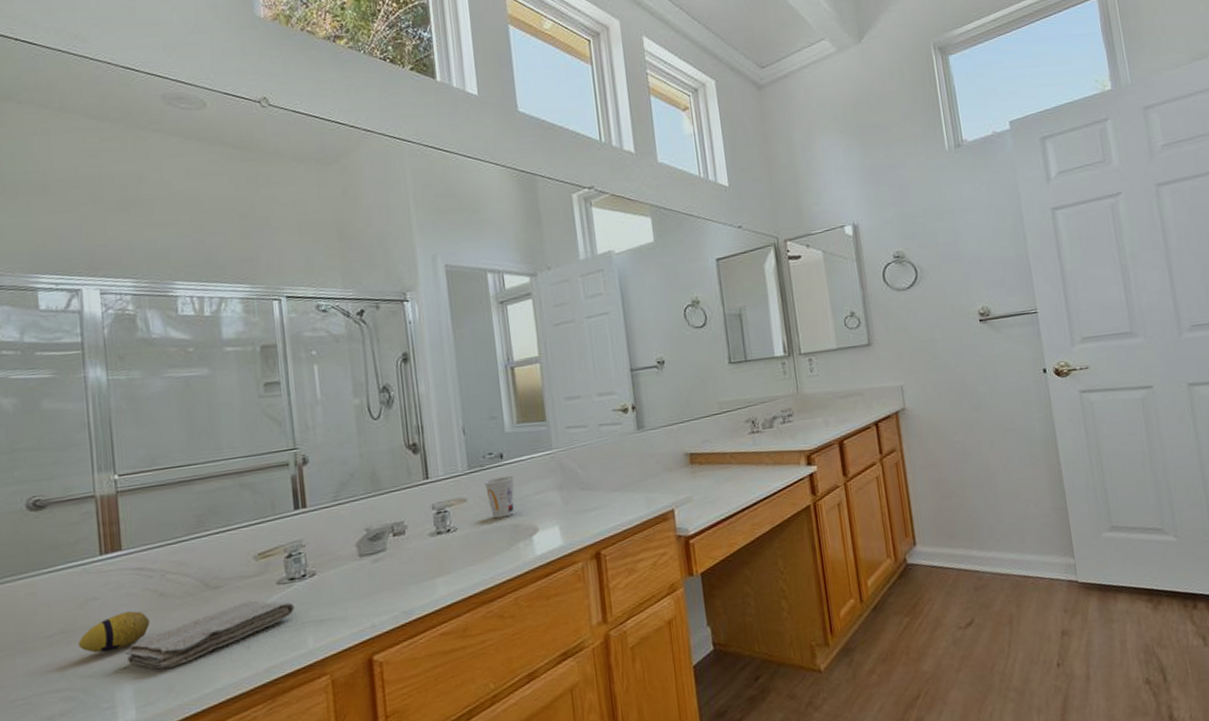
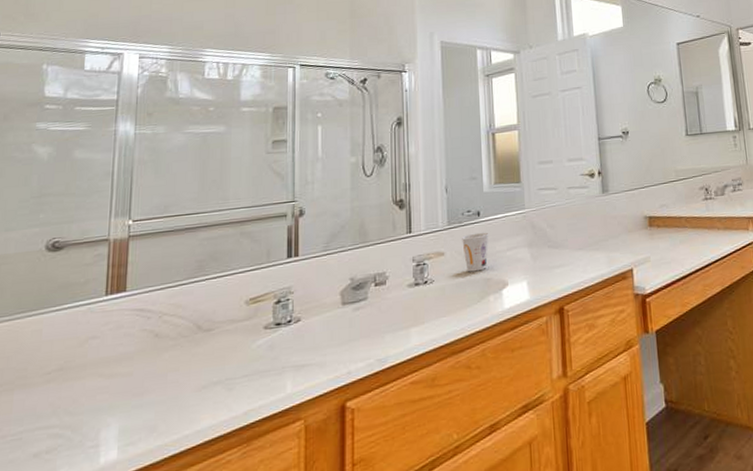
decorative egg: present [77,610,150,653] -> none [73,350,143,391]
washcloth: present [125,600,295,669] -> none [116,344,278,409]

